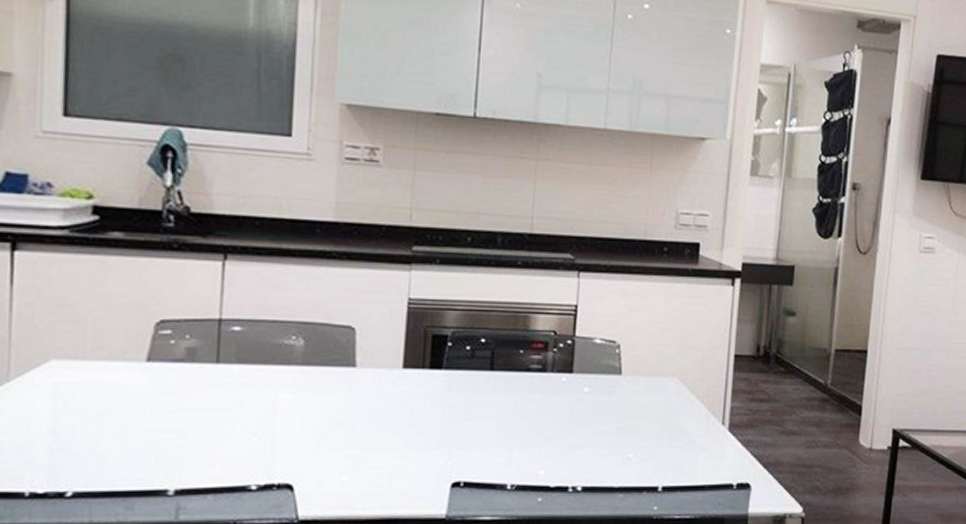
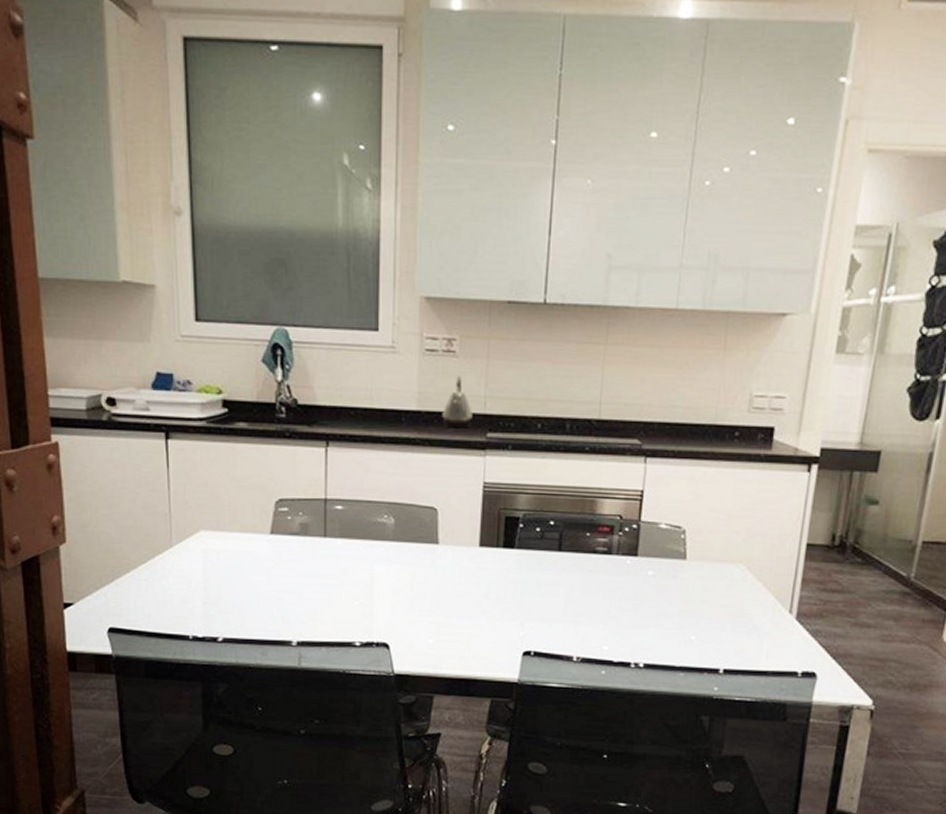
kettle: none [362,185,398,240] -> present [442,375,474,427]

